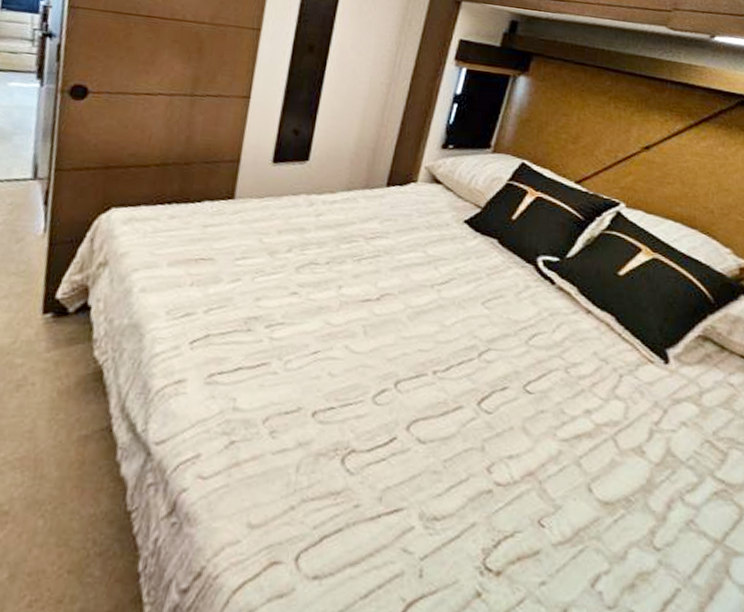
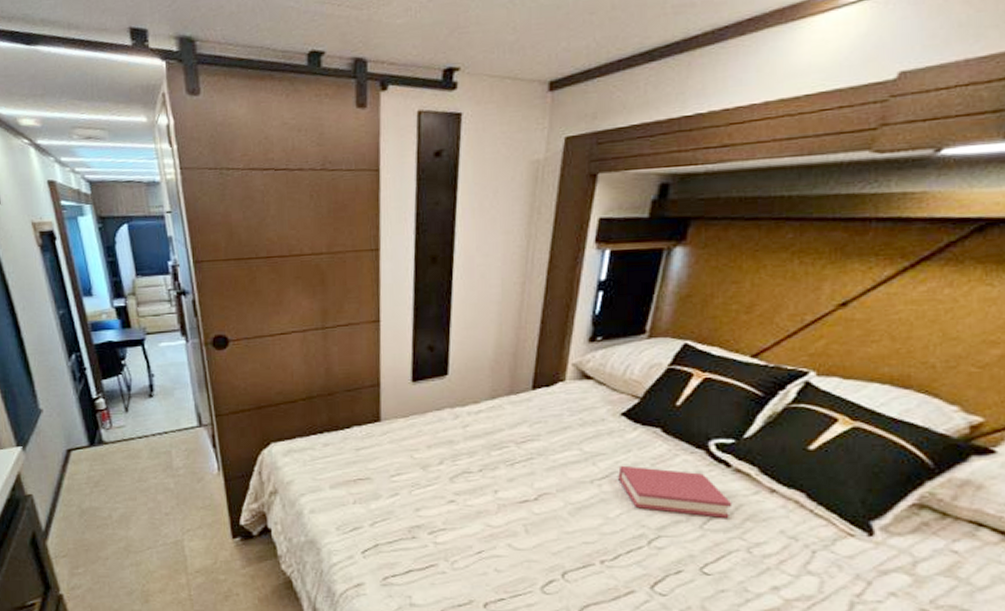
hardback book: none [457,272,555,337] -> present [618,465,732,519]

